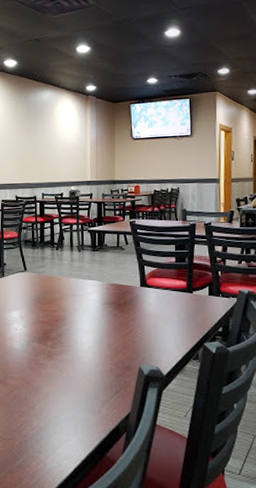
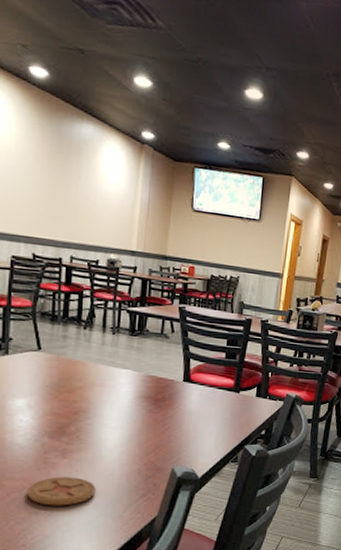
coaster: none [24,376,77,402] -> present [26,476,96,506]

